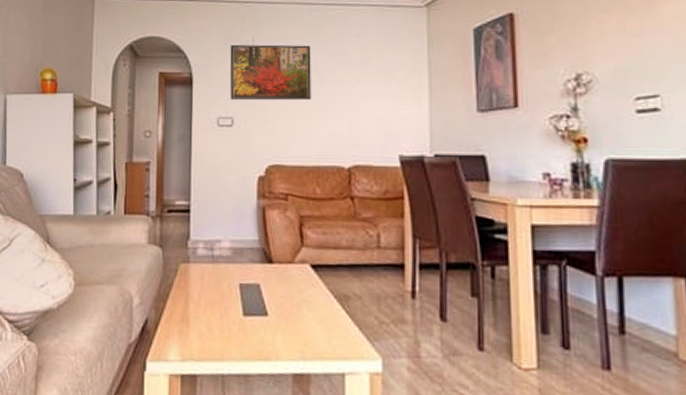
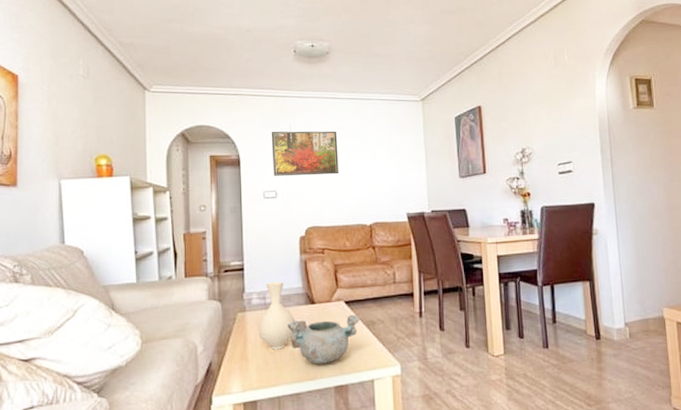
vase: none [202,230,248,316] -> present [258,281,296,350]
decorative bowl: none [238,282,330,343] -> present [288,314,360,364]

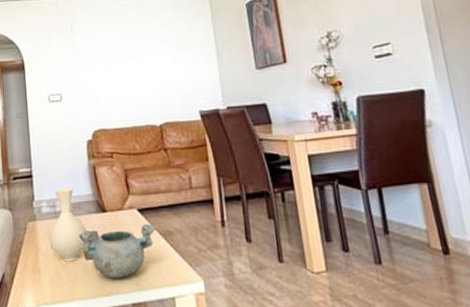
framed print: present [271,131,339,176] -> none [53,28,124,79]

